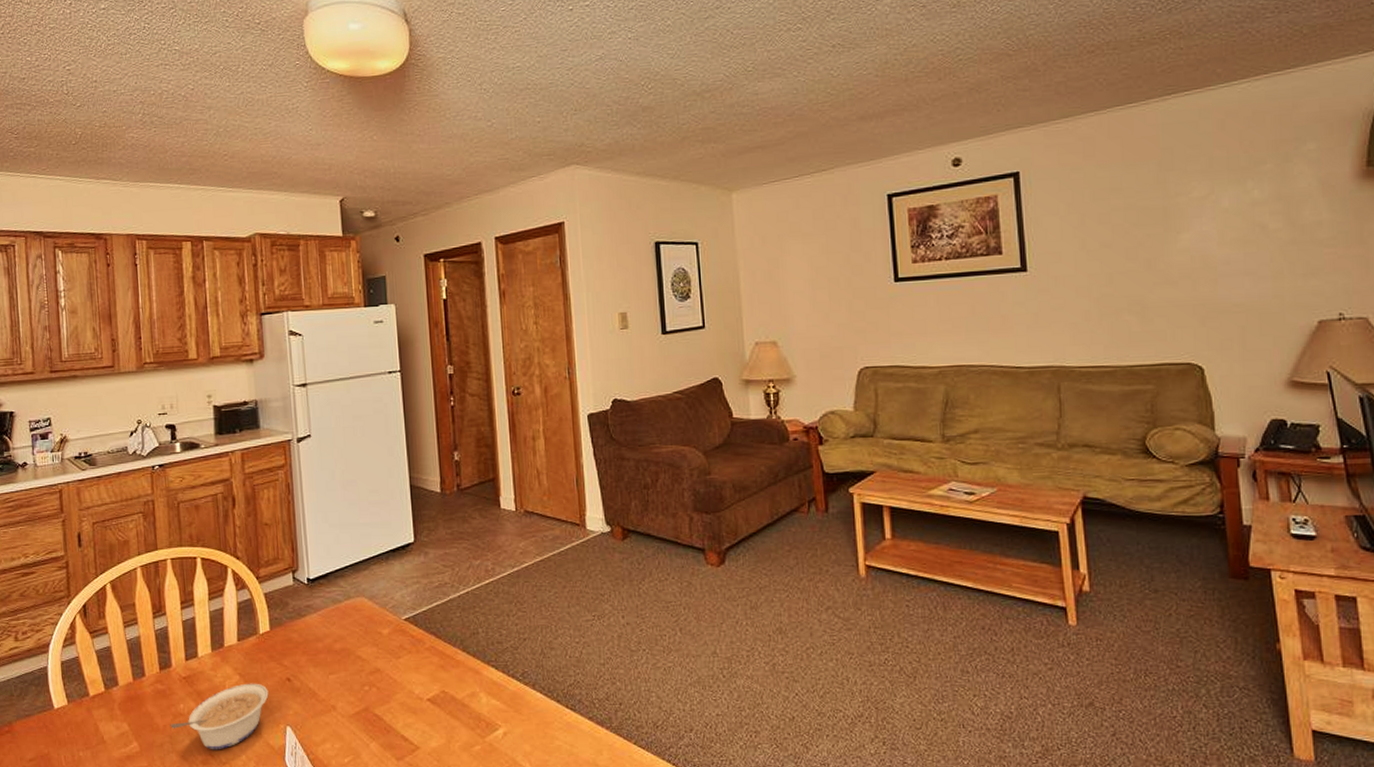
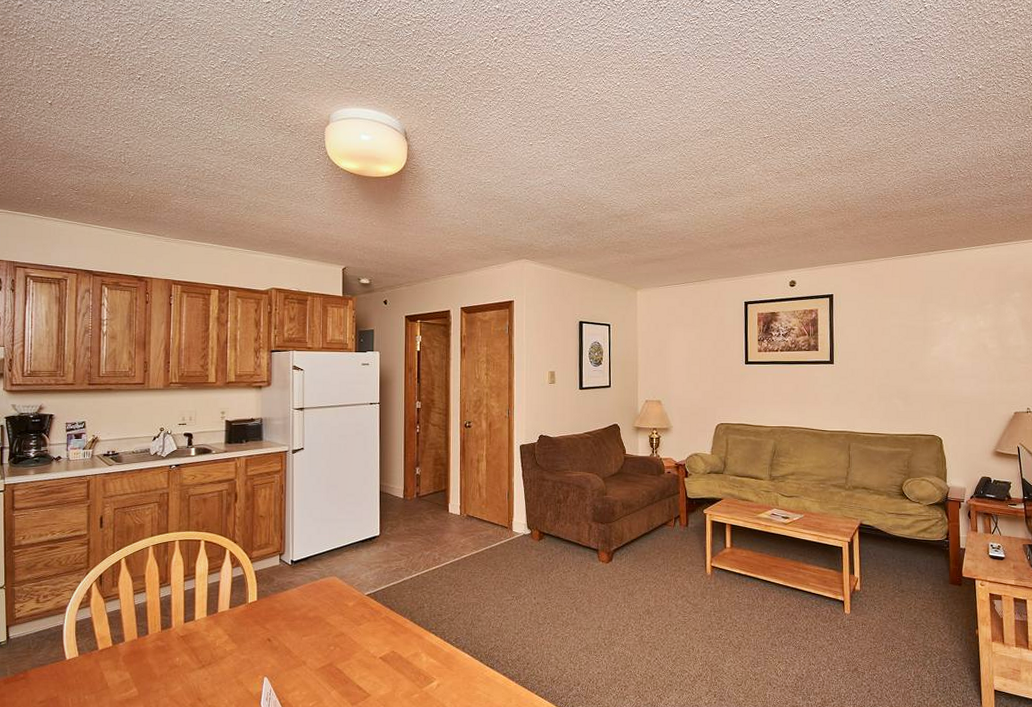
legume: present [170,683,269,750] -> none [166,642,252,695]

